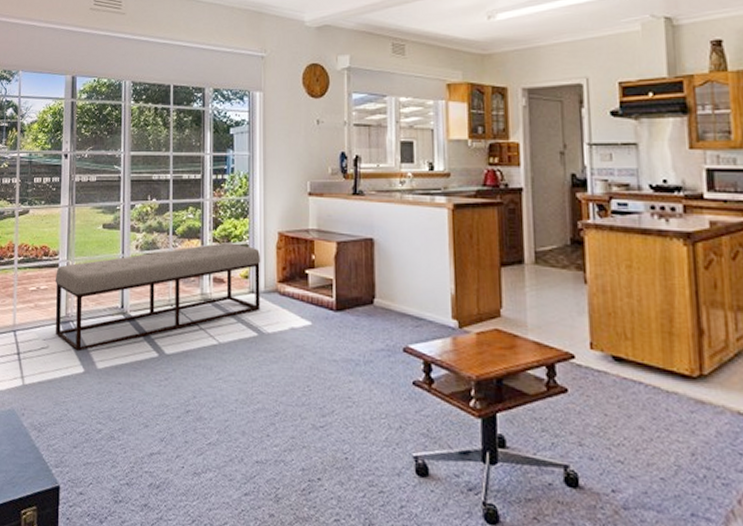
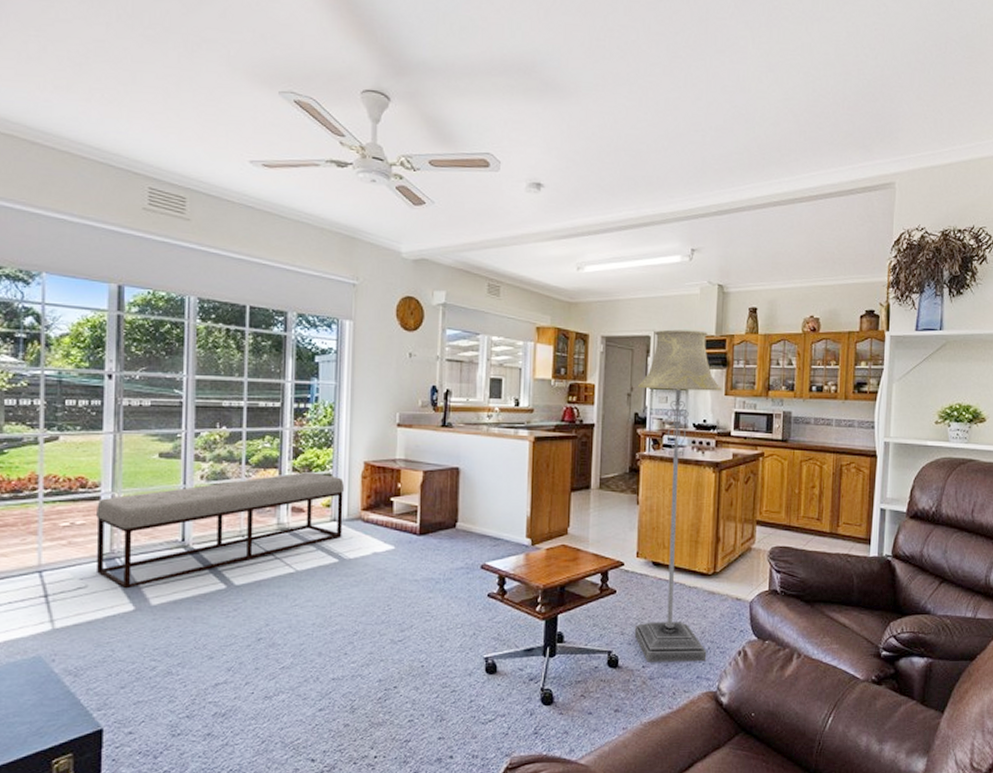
floor lamp: none [573,73,703,495] -> present [634,329,722,662]

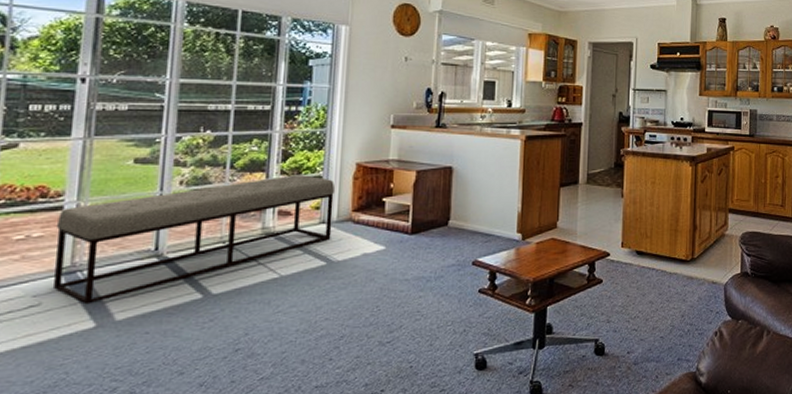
floor lamp: present [634,329,722,662] -> none [619,36,697,348]

